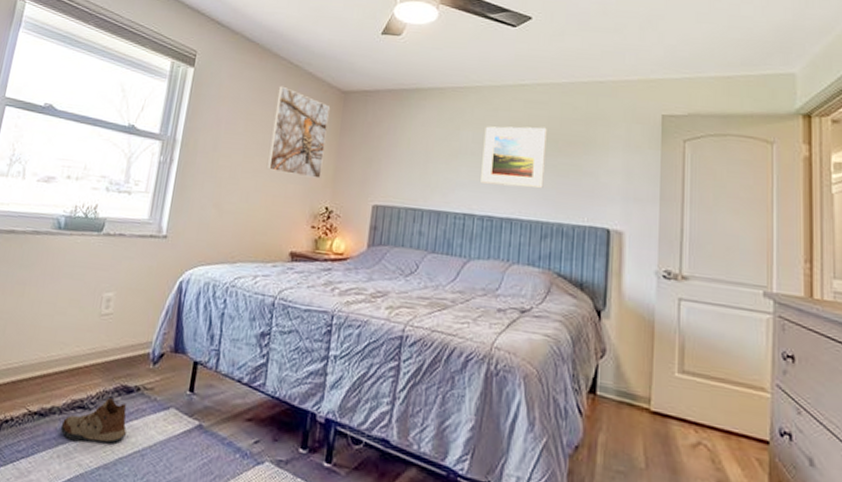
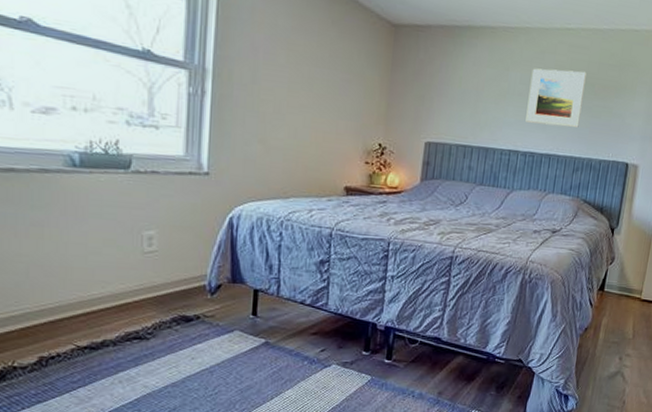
shoe: present [60,398,127,444] -> none [117,328,191,368]
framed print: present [266,85,330,179] -> none [314,13,379,115]

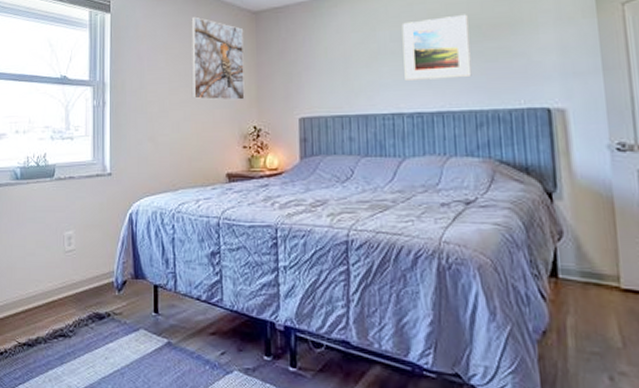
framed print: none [314,13,379,115] -> present [191,16,245,101]

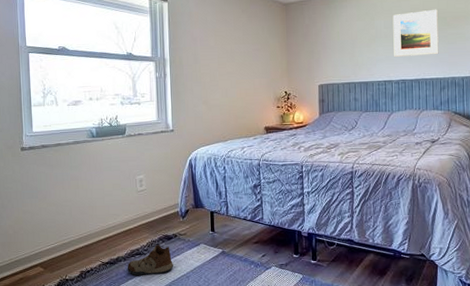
shoe: none [47,325,104,367] -> present [127,245,173,276]
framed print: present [191,16,245,101] -> none [235,6,278,72]

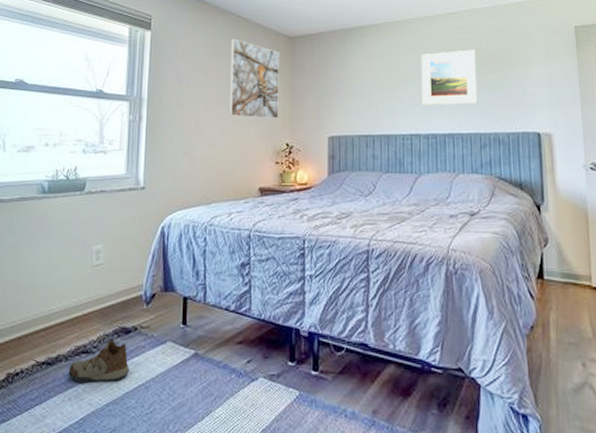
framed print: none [235,6,278,72] -> present [228,38,279,119]

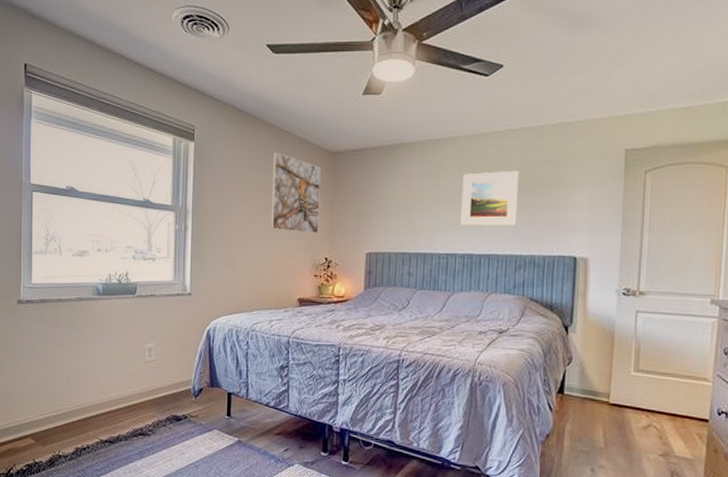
shoe: present [68,340,129,384] -> none [128,426,181,460]

